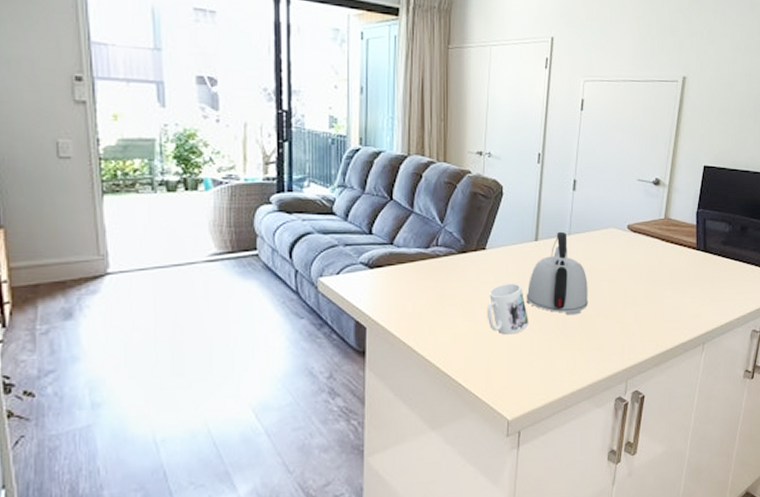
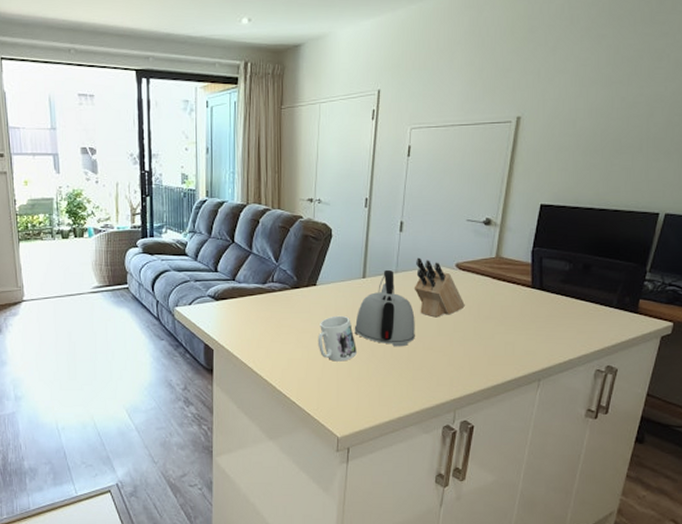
knife block: none [587,218,636,283] -> present [414,257,465,318]

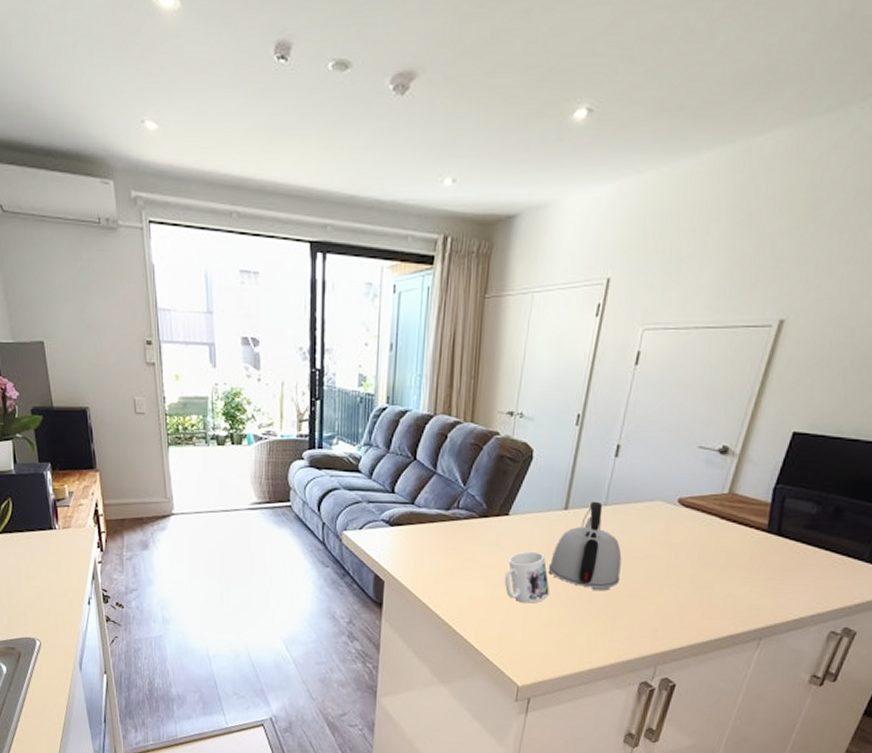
knife block: present [414,257,465,318] -> none [624,489,684,560]

